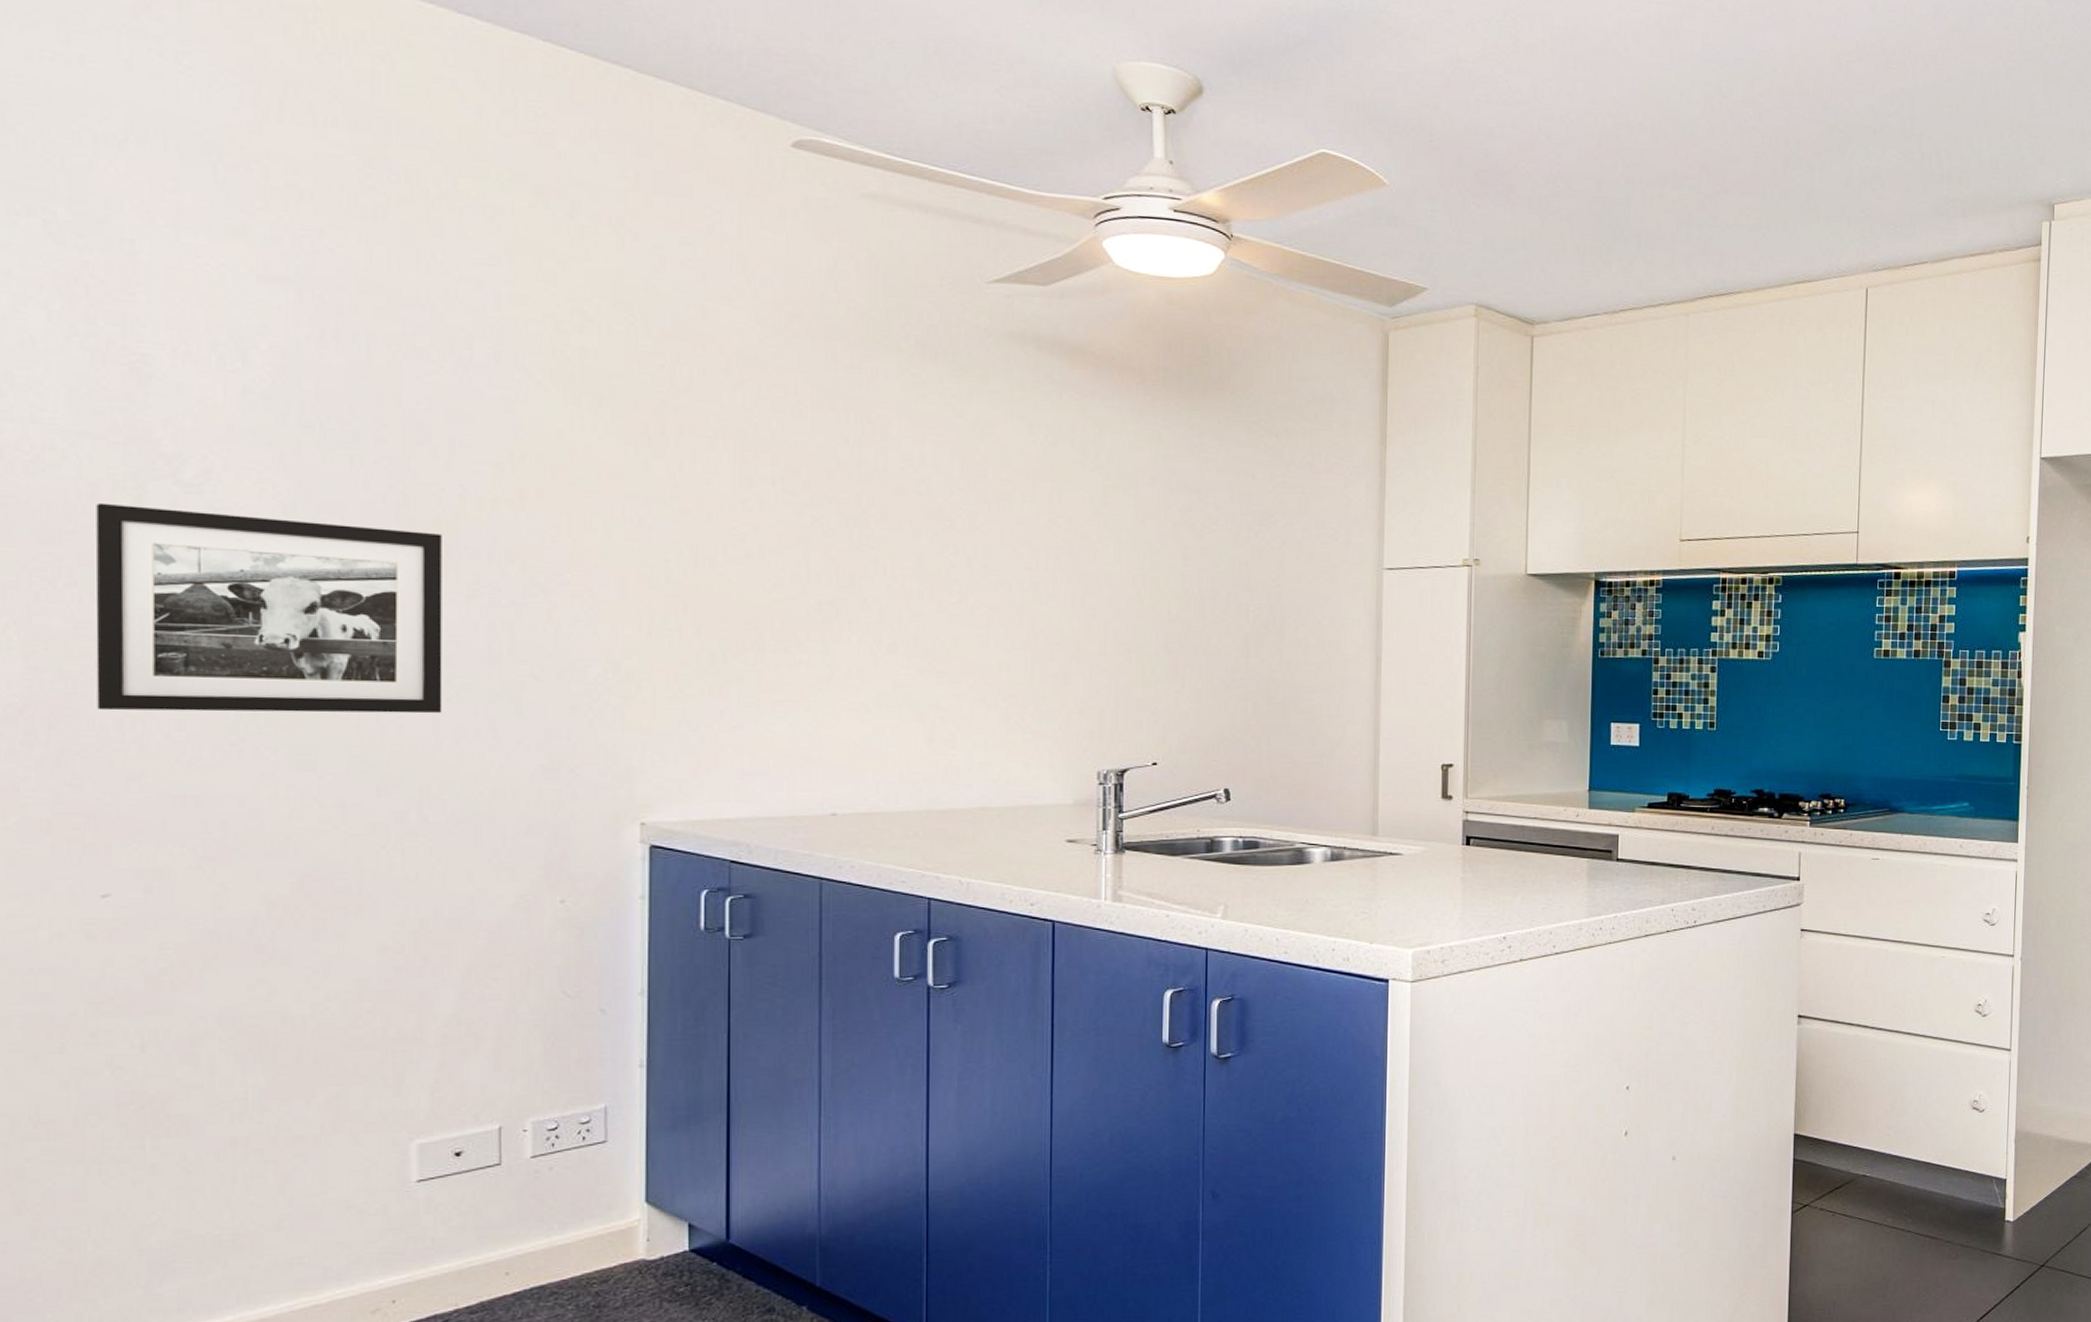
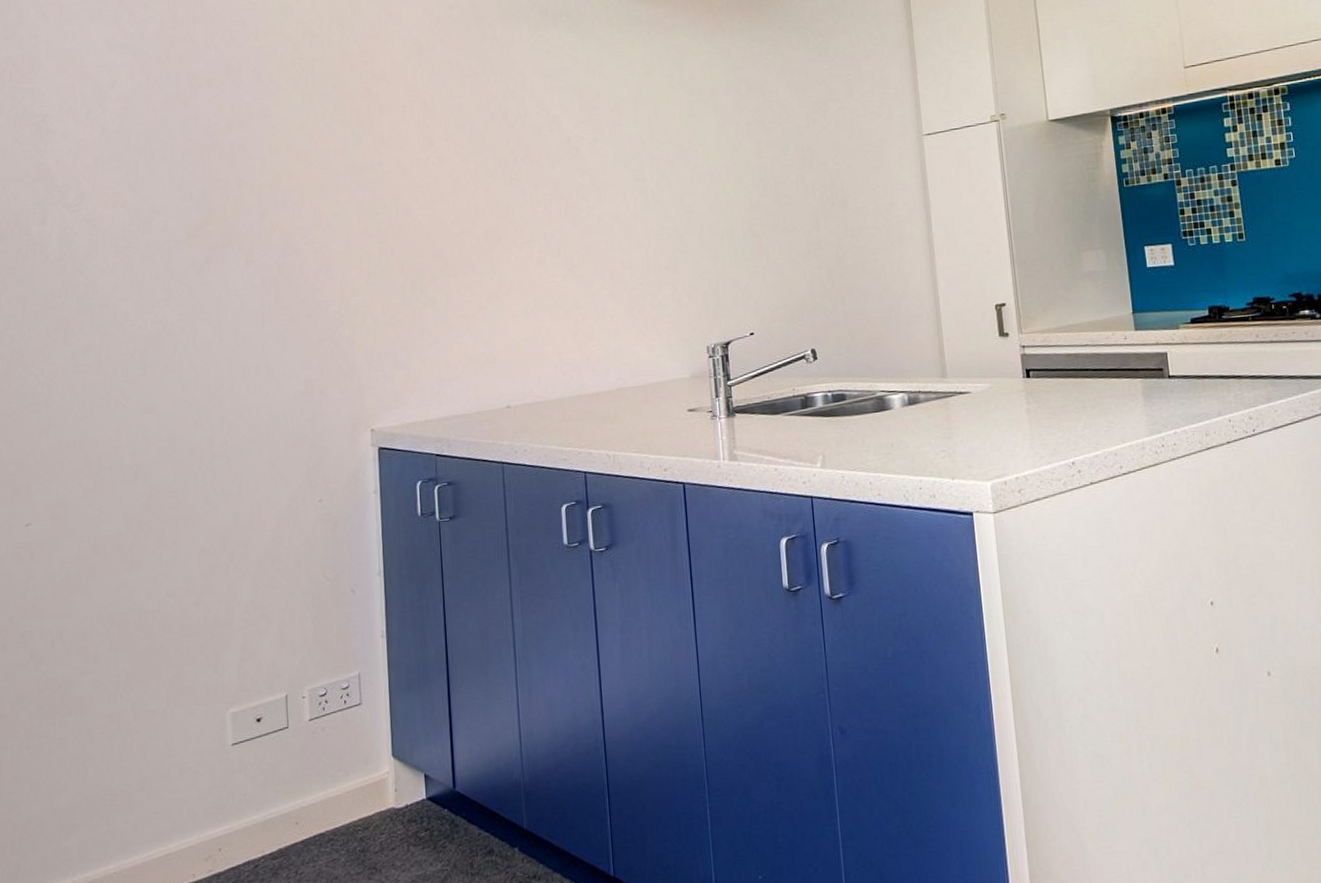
picture frame: present [95,502,442,714] -> none [18,217,234,382]

